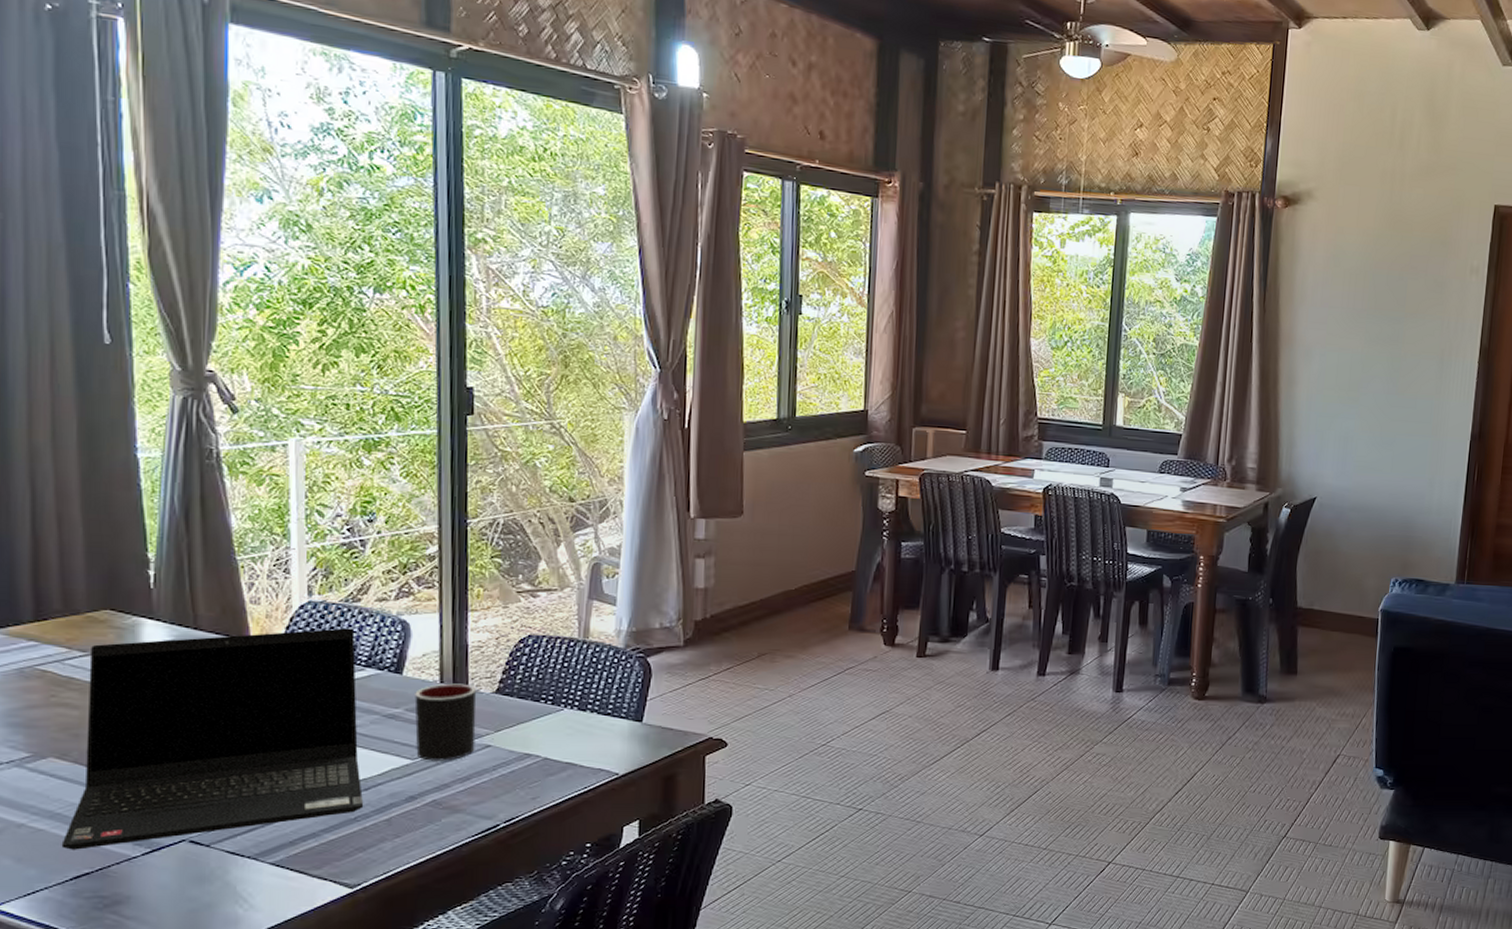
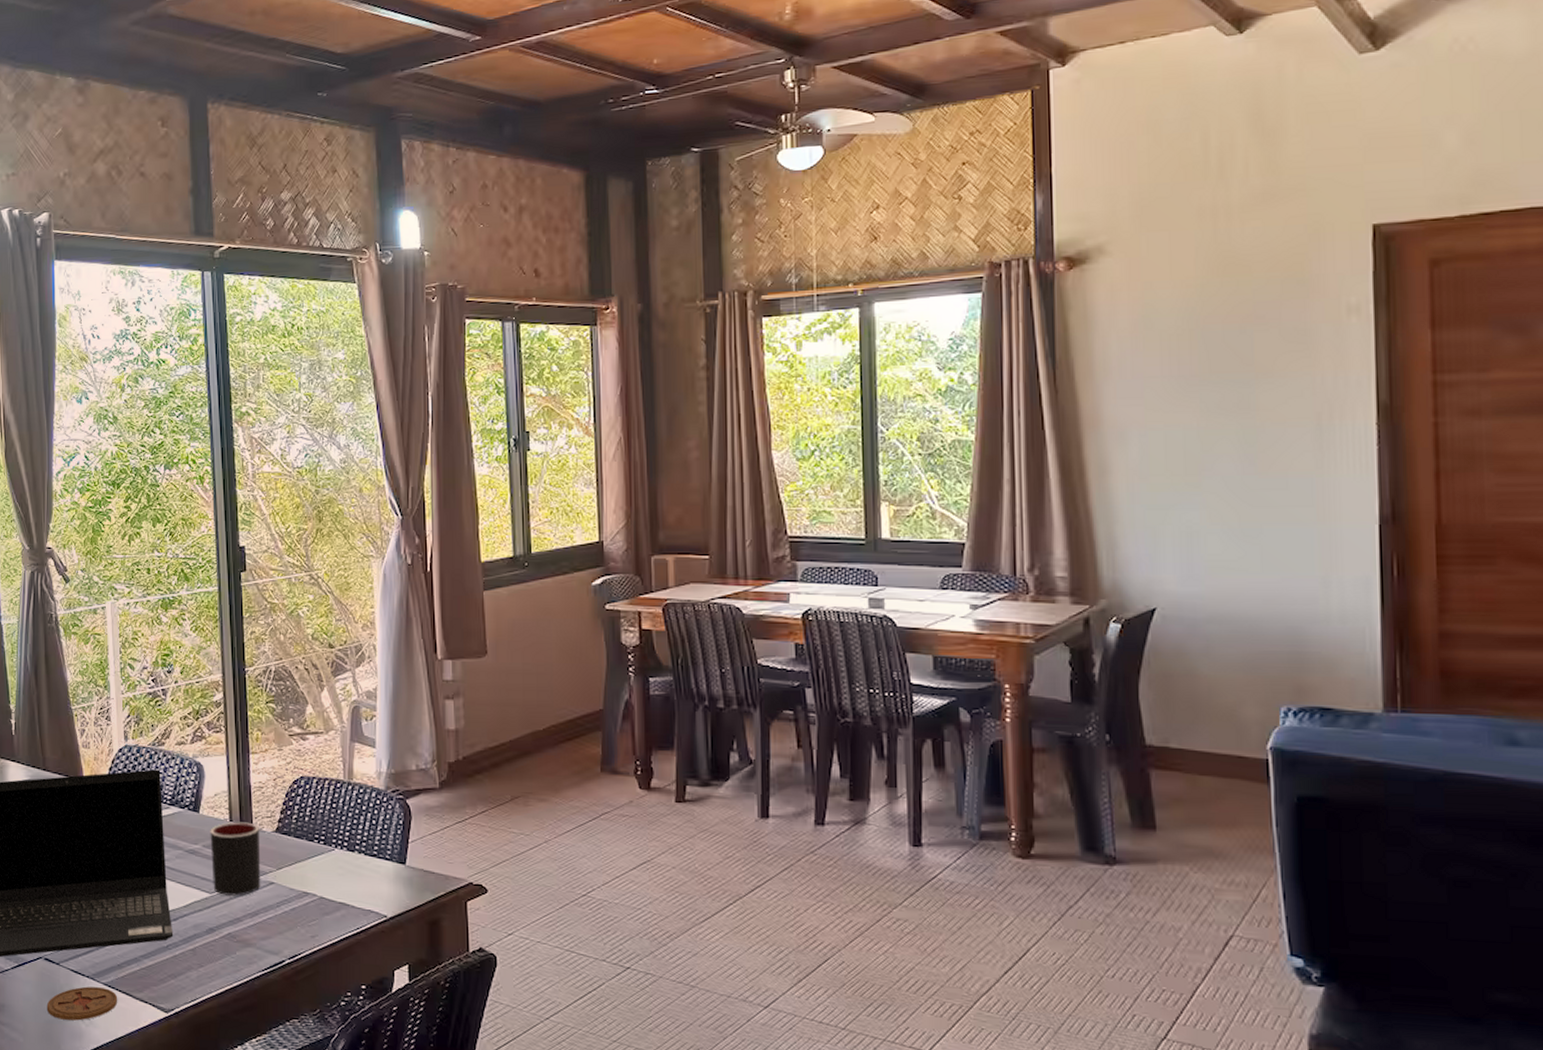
coaster: none [190,868,289,906] -> present [46,986,118,1021]

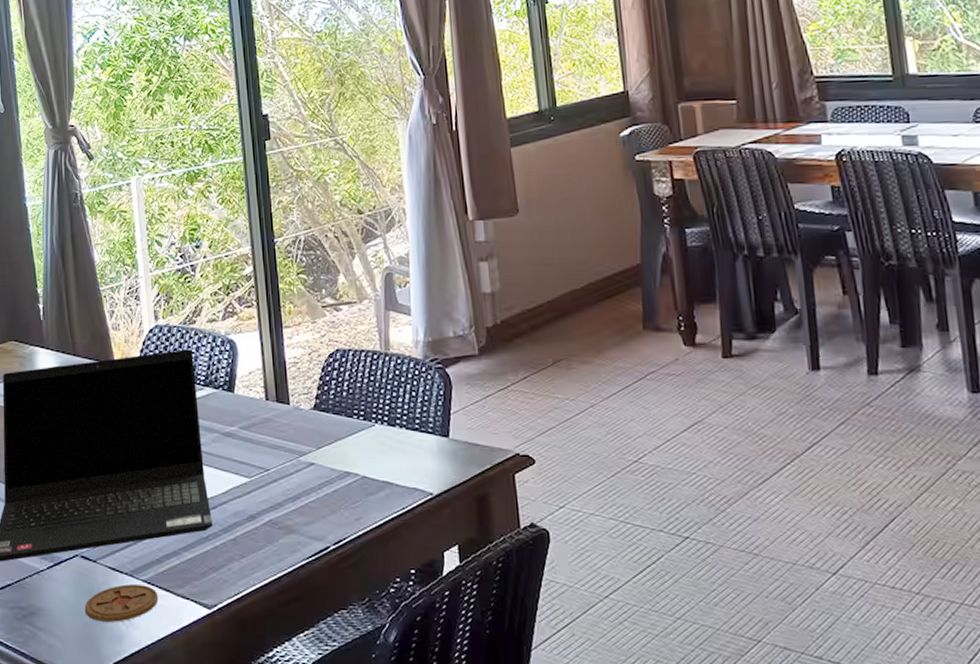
mug: present [210,822,261,896] -> none [246,400,301,479]

